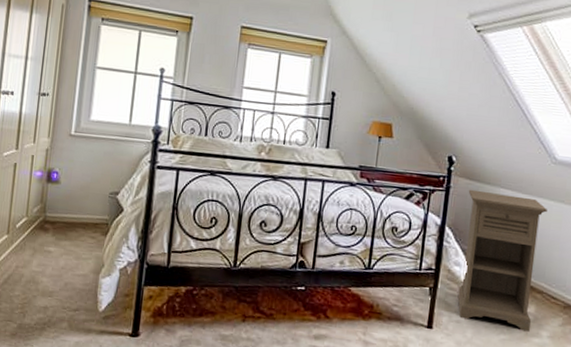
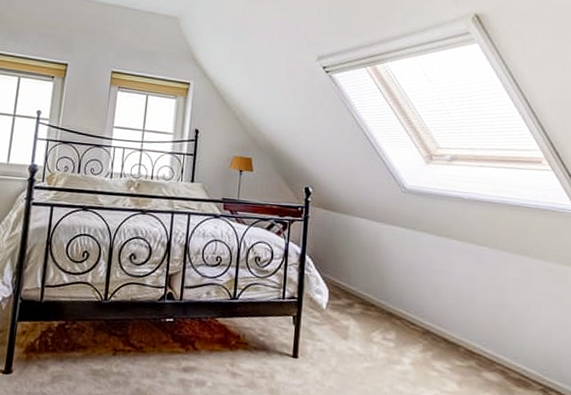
nightstand: present [457,189,547,332] -> none [320,218,400,359]

